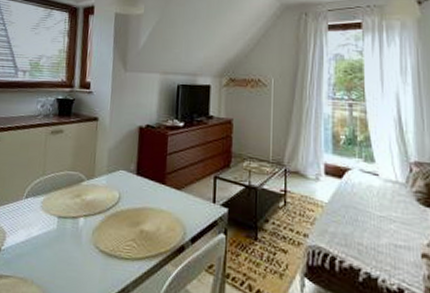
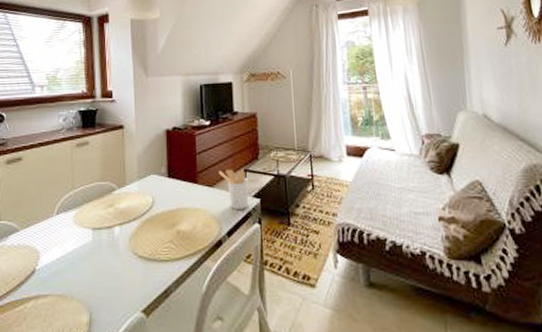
utensil holder: none [188,173,218,217] -> present [219,169,249,209]

